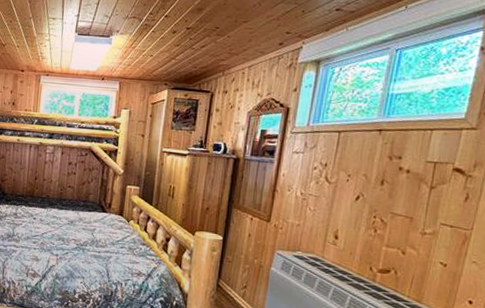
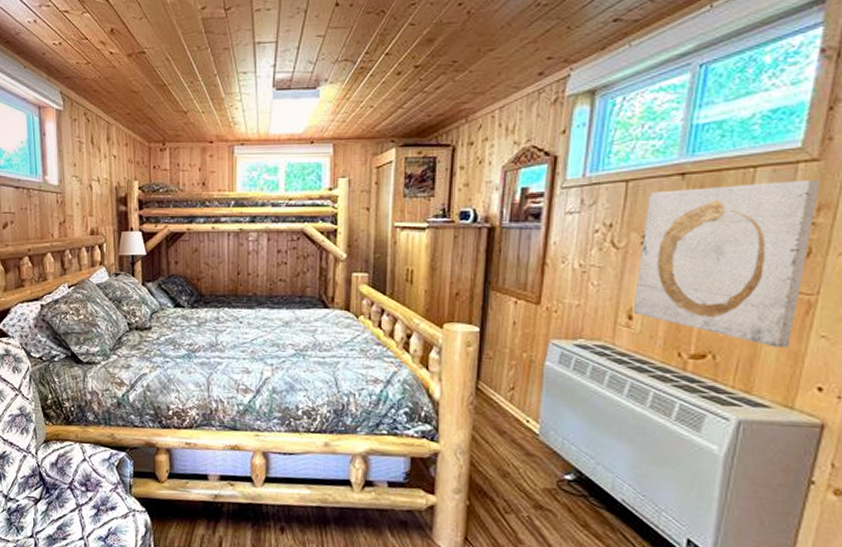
wall art: none [338,142,477,269] -> present [632,179,821,348]

